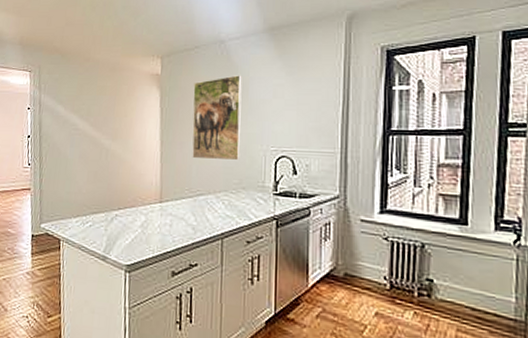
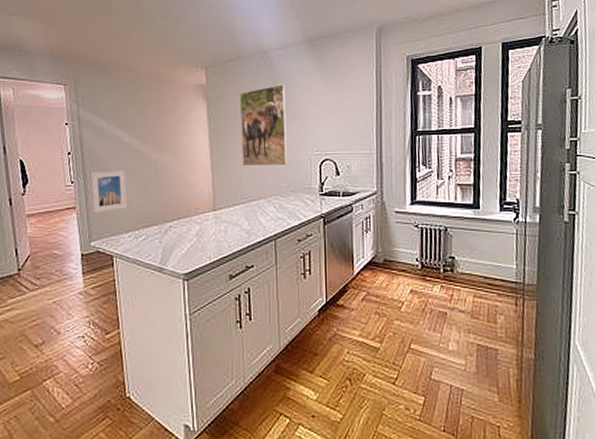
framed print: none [45,155,78,196] -> present [90,171,128,213]

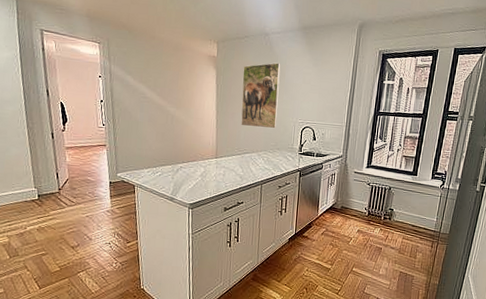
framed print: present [90,171,128,213] -> none [118,118,148,151]

